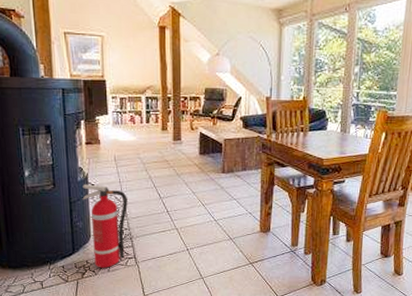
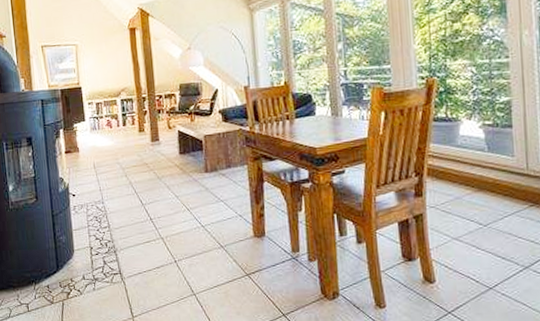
fire extinguisher: present [82,184,128,268] -> none [64,194,110,286]

